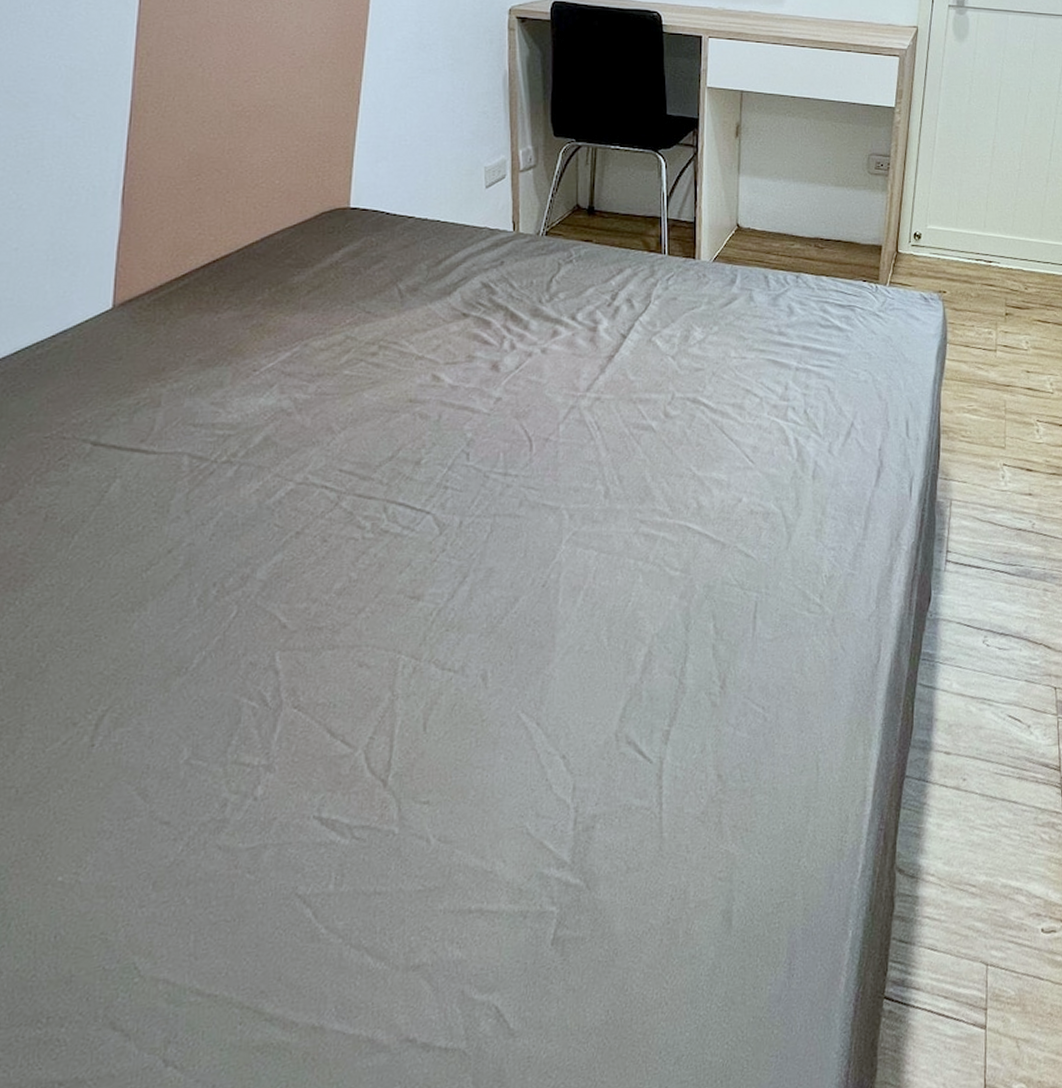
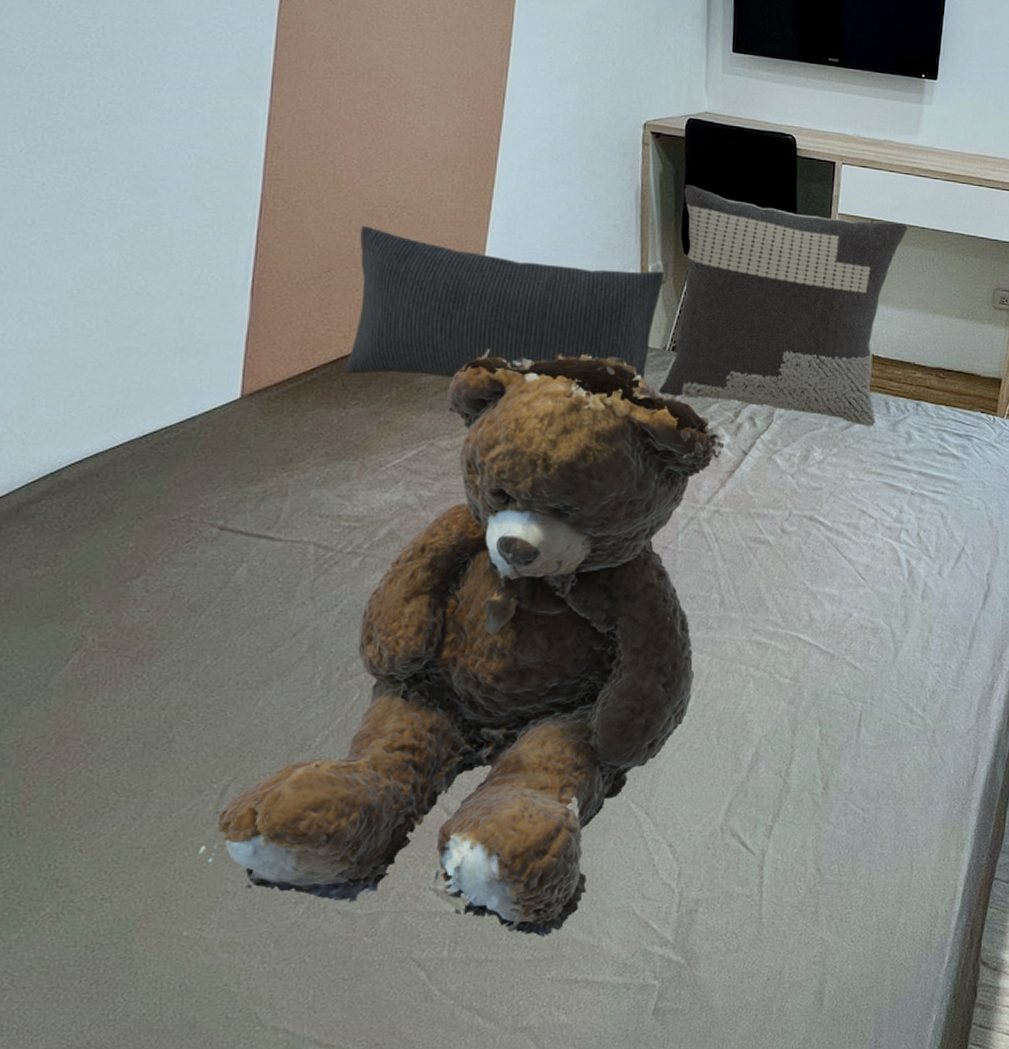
teddy bear: none [73,243,603,864] -> present [198,349,725,937]
pillow: none [216,128,535,278] -> present [344,226,665,381]
pillow: none [533,67,778,303] -> present [658,185,908,427]

